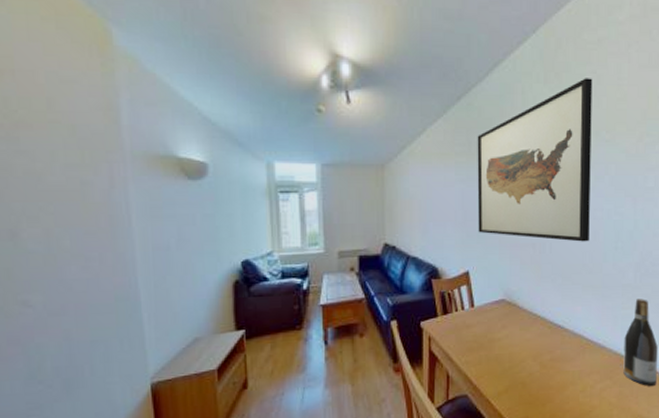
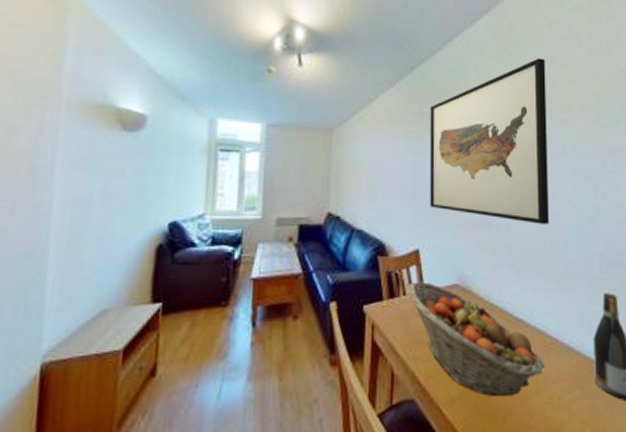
fruit basket: none [459,299,580,389] -> present [407,281,545,396]

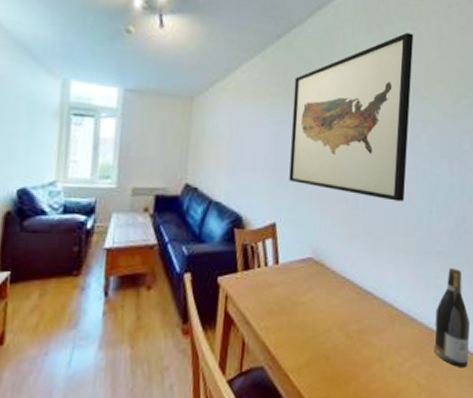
fruit basket: present [407,281,545,396] -> none [262,254,389,363]

